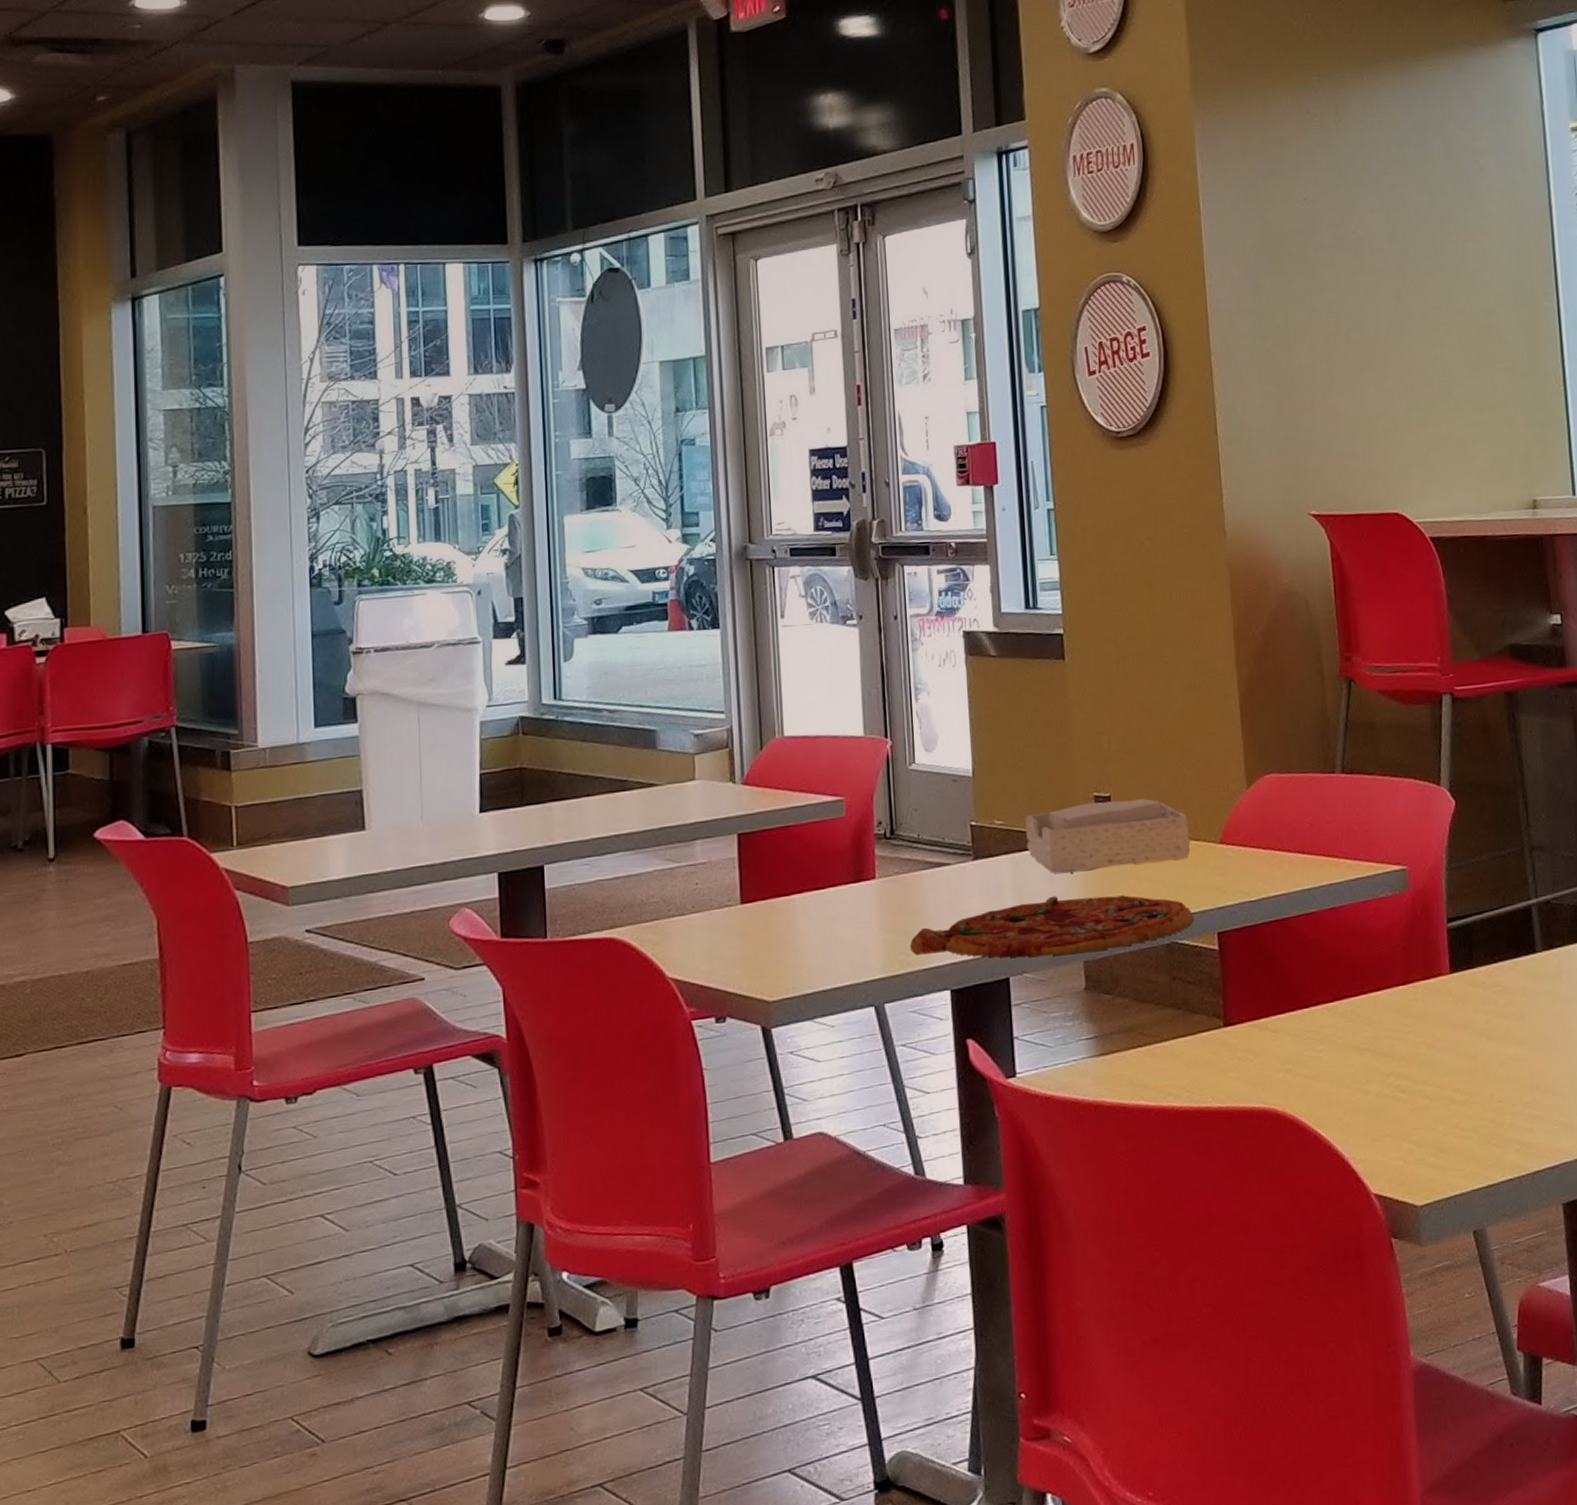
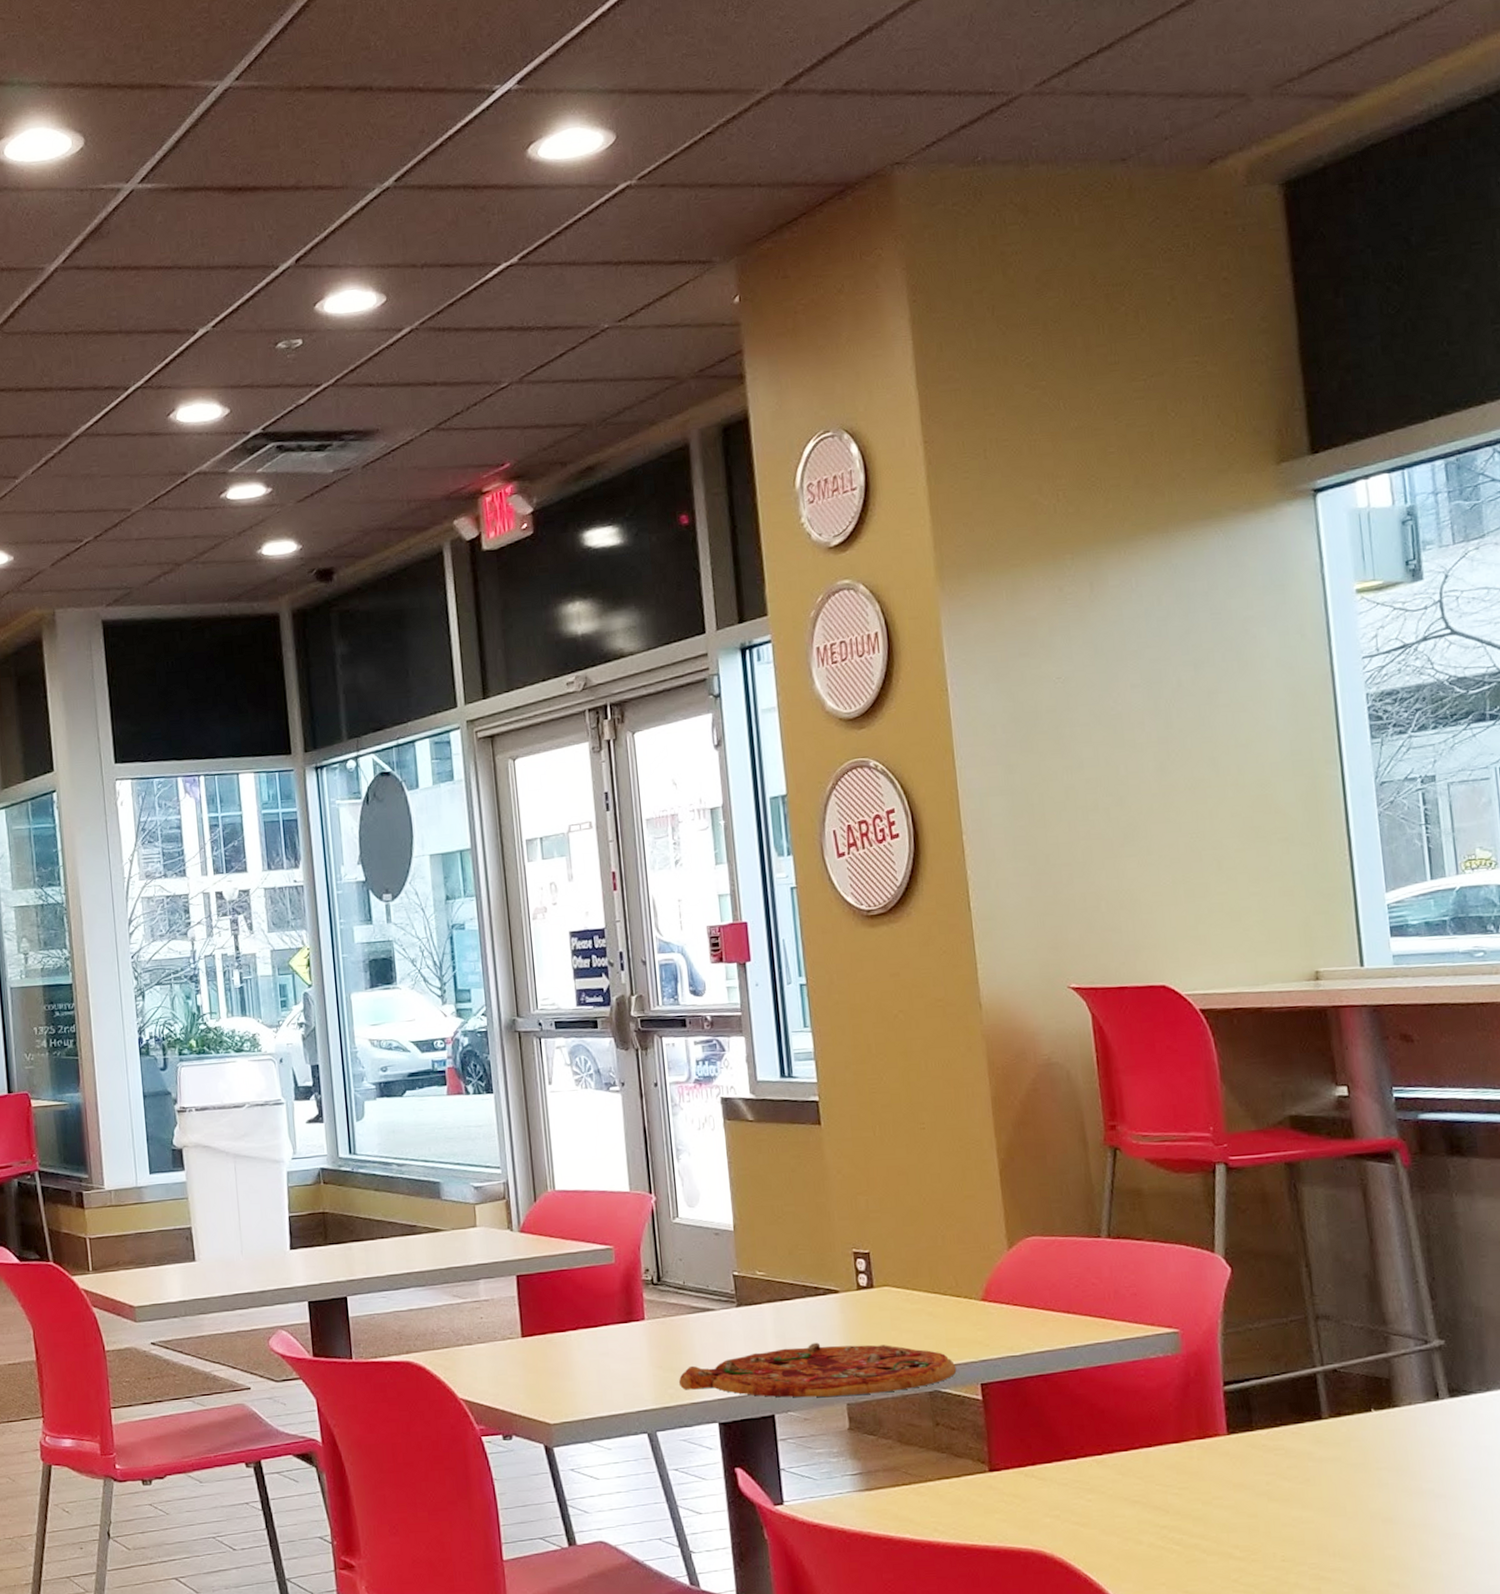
napkin holder: present [1025,798,1190,874] -> none [786,1255,951,1323]

